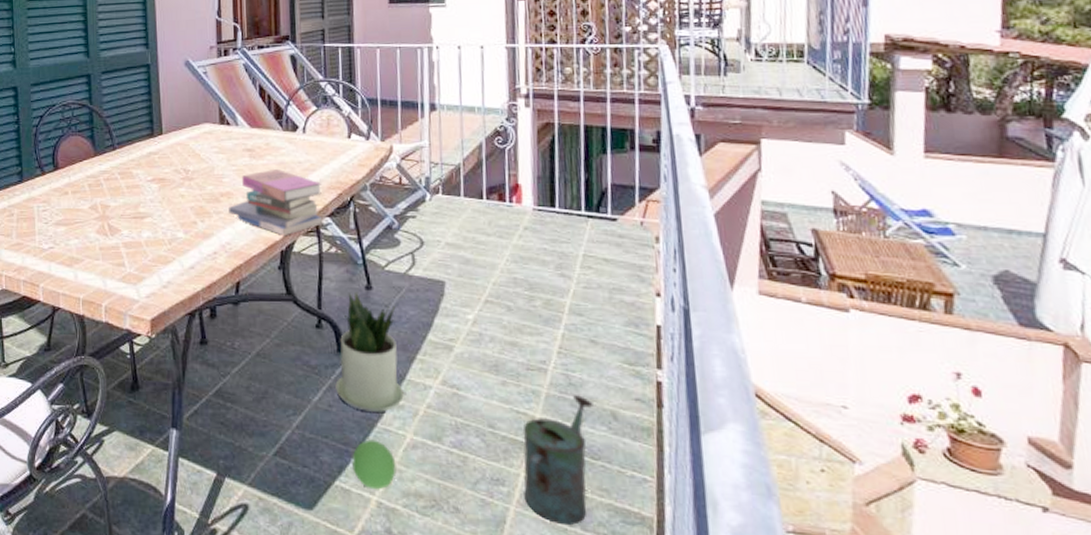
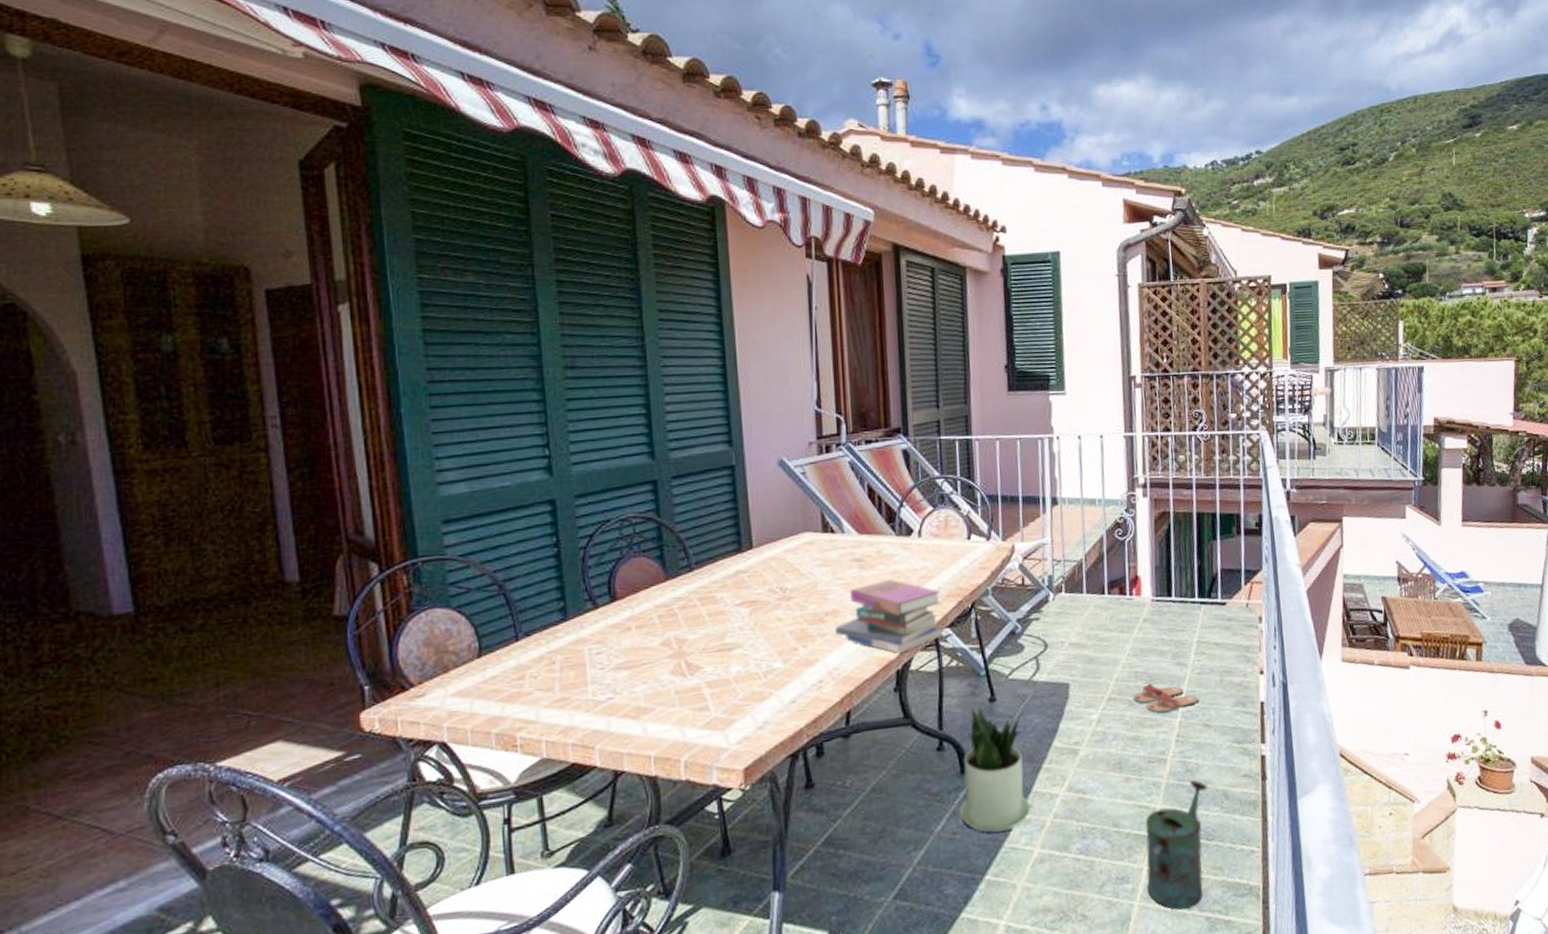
ball: present [352,439,396,490] -> none [978,861,1024,915]
flip-flop: none [512,292,584,322] -> present [1133,684,1199,713]

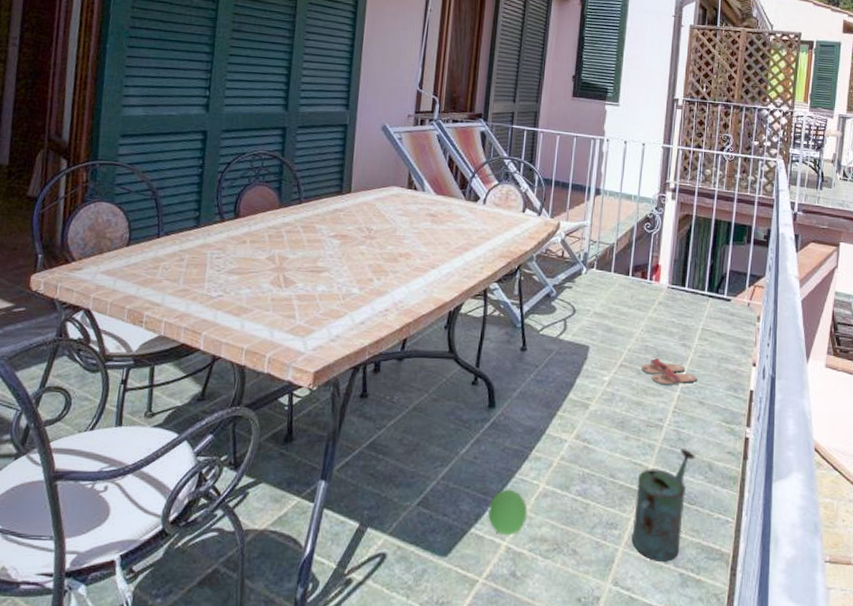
books: present [835,578,943,654] -> none [405,234,494,298]
planter: present [959,706,1031,833] -> none [482,352,545,465]
ball: none [978,861,1024,915] -> present [488,489,528,536]

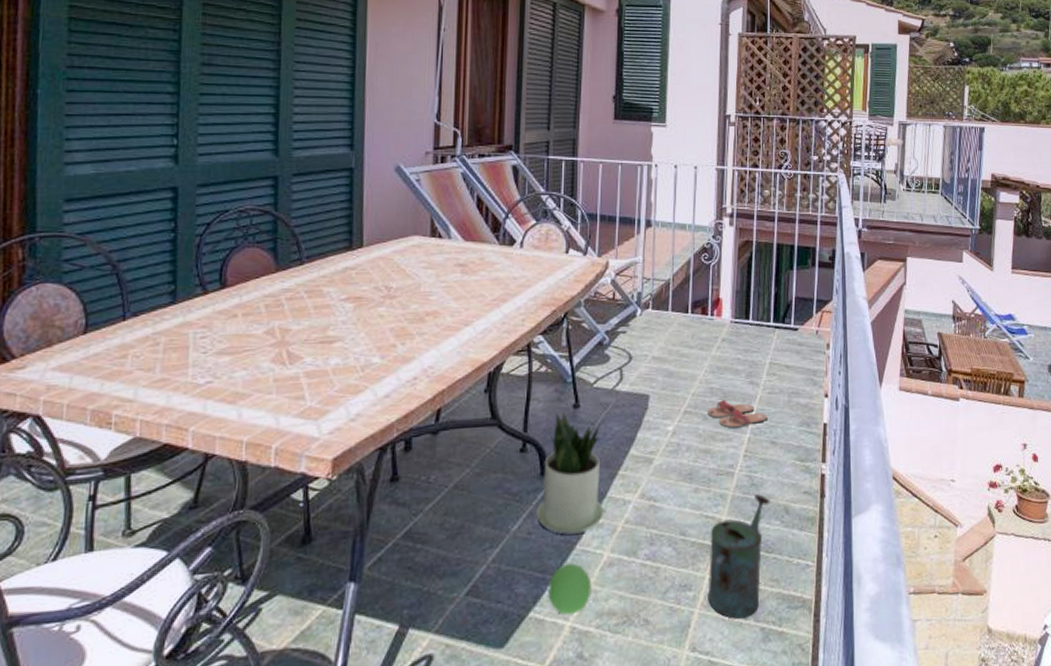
planter: none [482,352,545,465] -> present [536,411,604,536]

